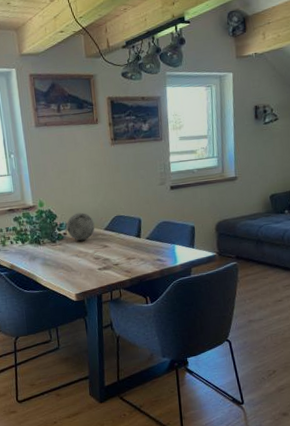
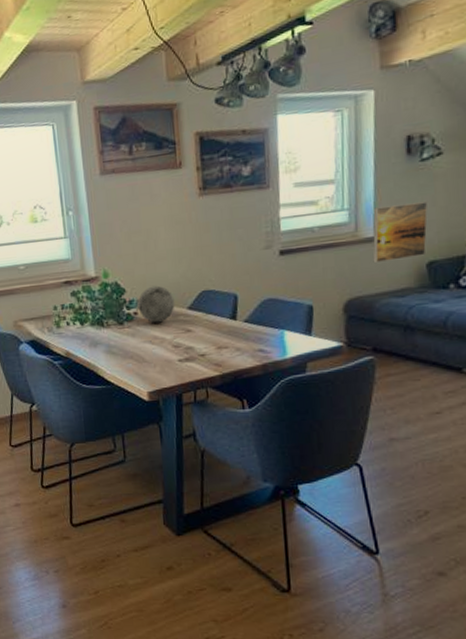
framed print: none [234,152,270,196] -> present [372,201,428,264]

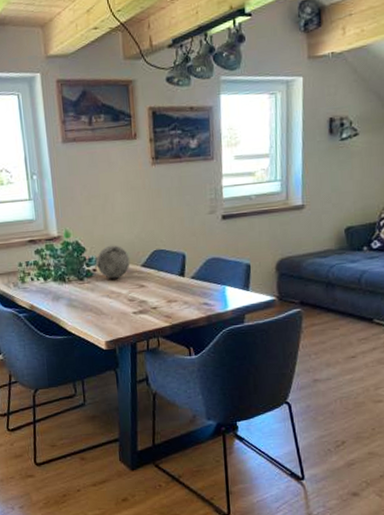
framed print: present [372,201,428,264] -> none [300,175,347,228]

